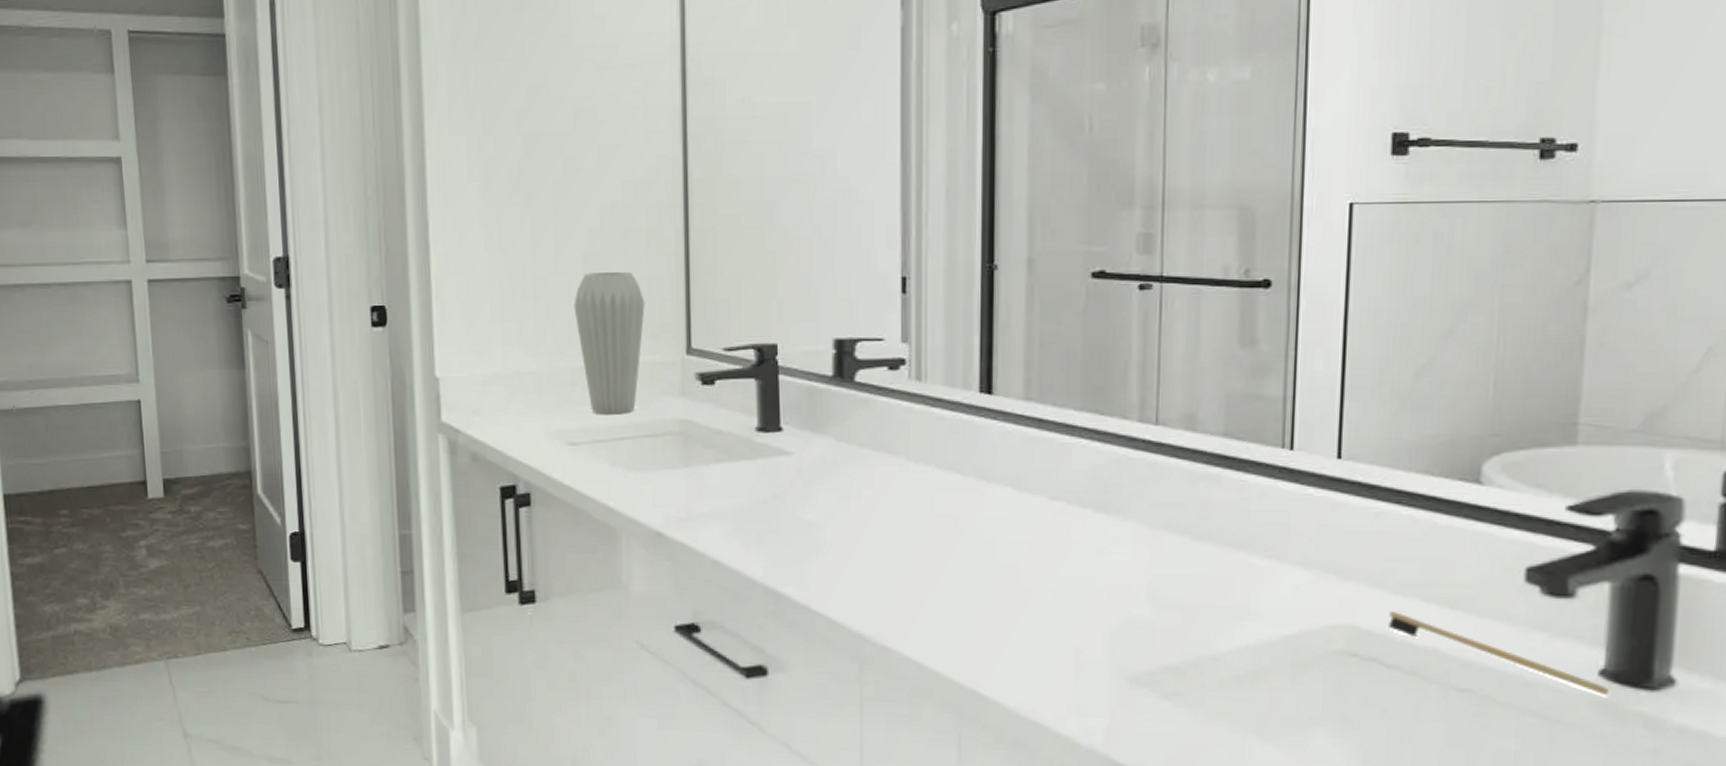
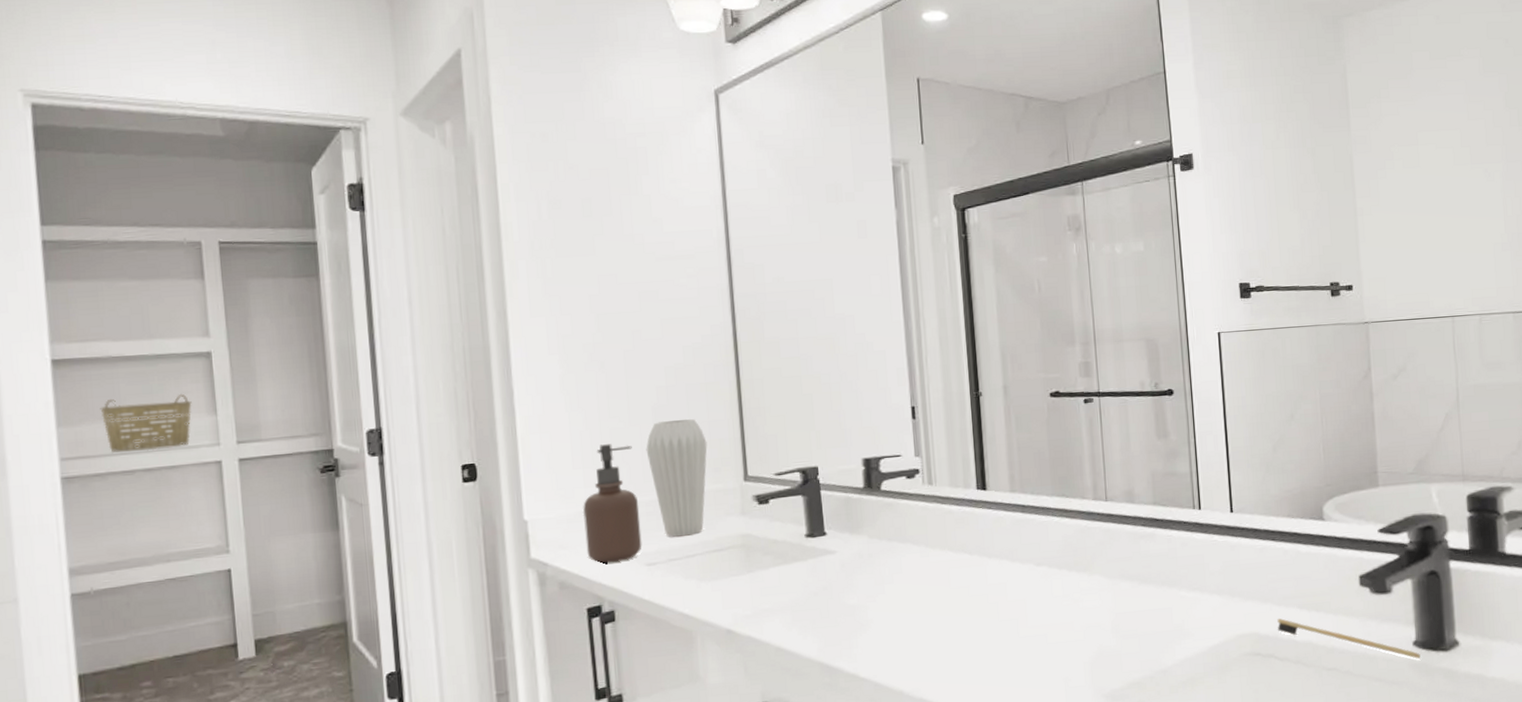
basket: none [18,202,103,264] -> present [100,393,192,453]
soap dispenser: none [499,295,565,436] -> present [582,444,642,563]

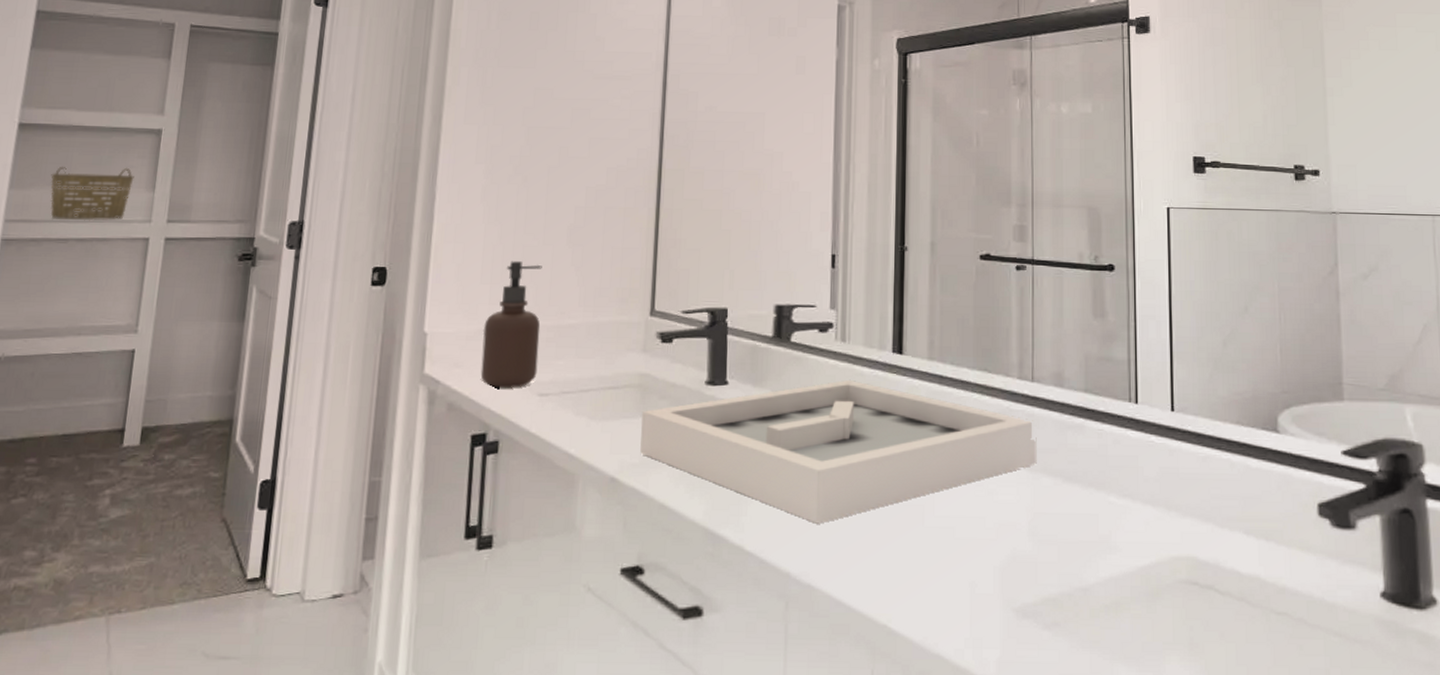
vase: present [646,418,708,537] -> none [555,243,618,368]
decorative tray: none [747,517,1115,647] -> present [640,379,1037,524]
toothbrush: present [1277,618,1421,659] -> none [1219,544,1390,615]

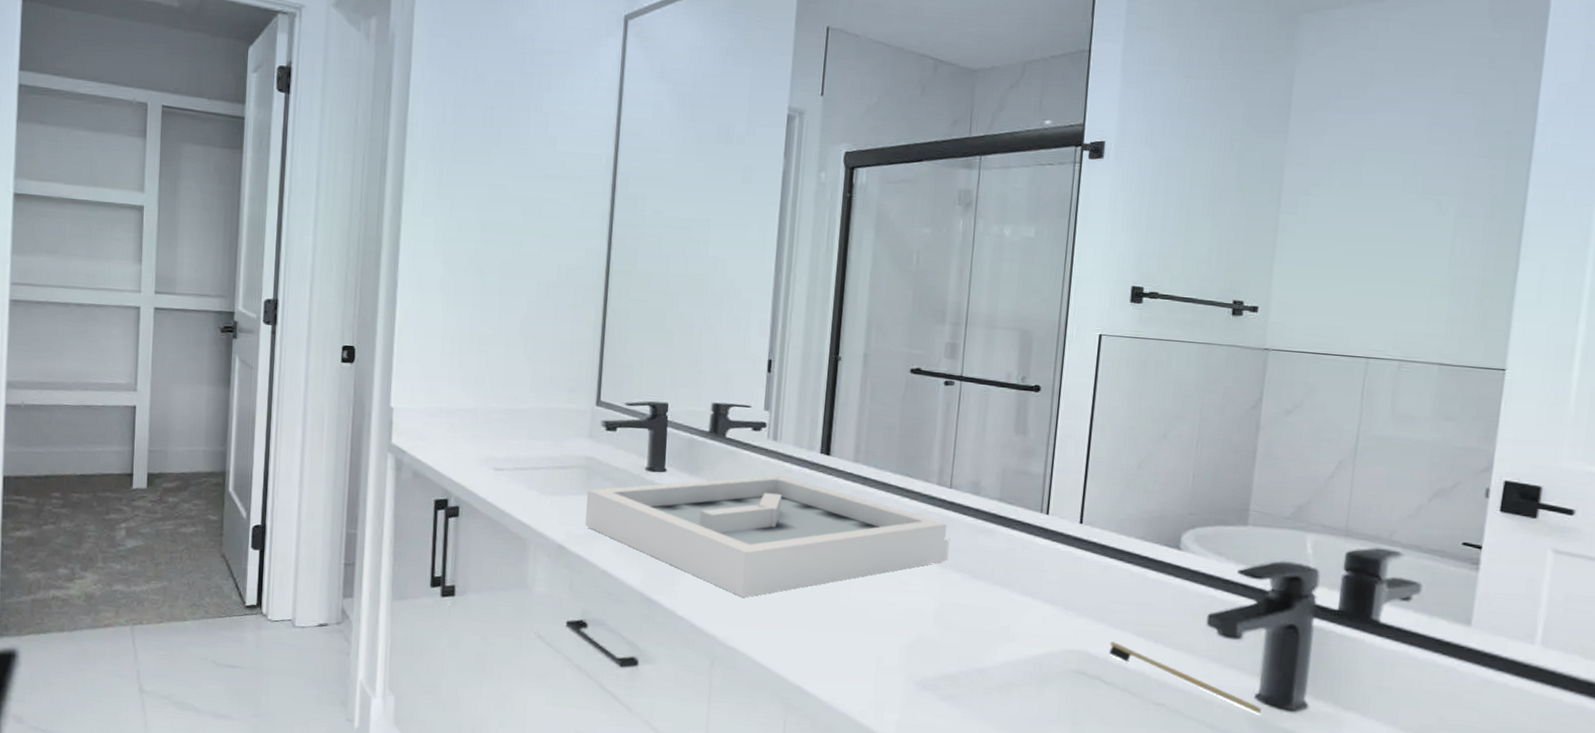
basket: present [50,166,135,221] -> none [47,235,122,289]
soap dispenser: present [480,261,542,387] -> none [442,347,497,461]
toothbrush: none [1219,544,1390,615] -> present [1109,642,1261,713]

